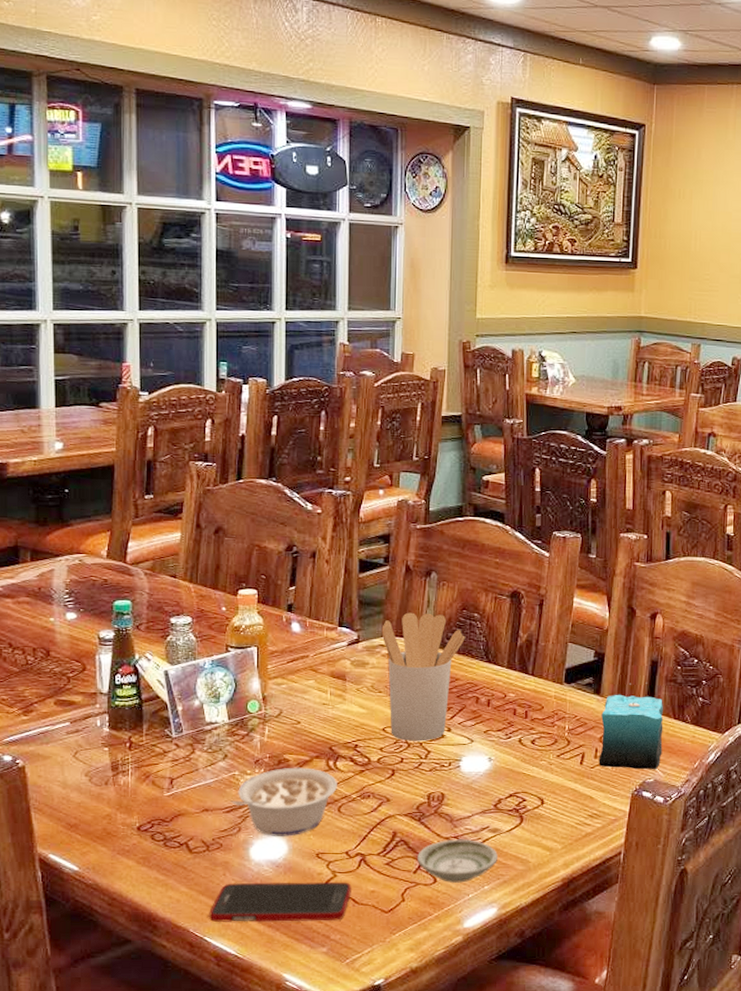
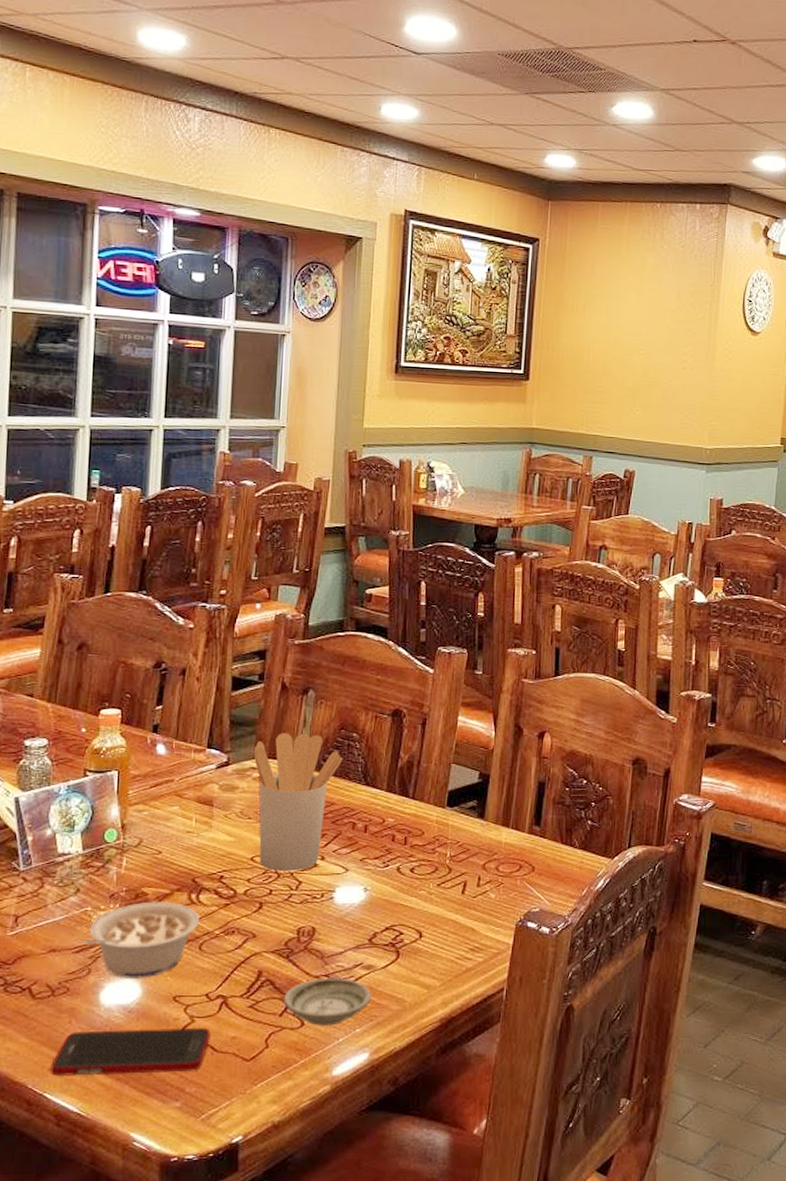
candle: present [598,682,664,769] -> none [481,805,551,898]

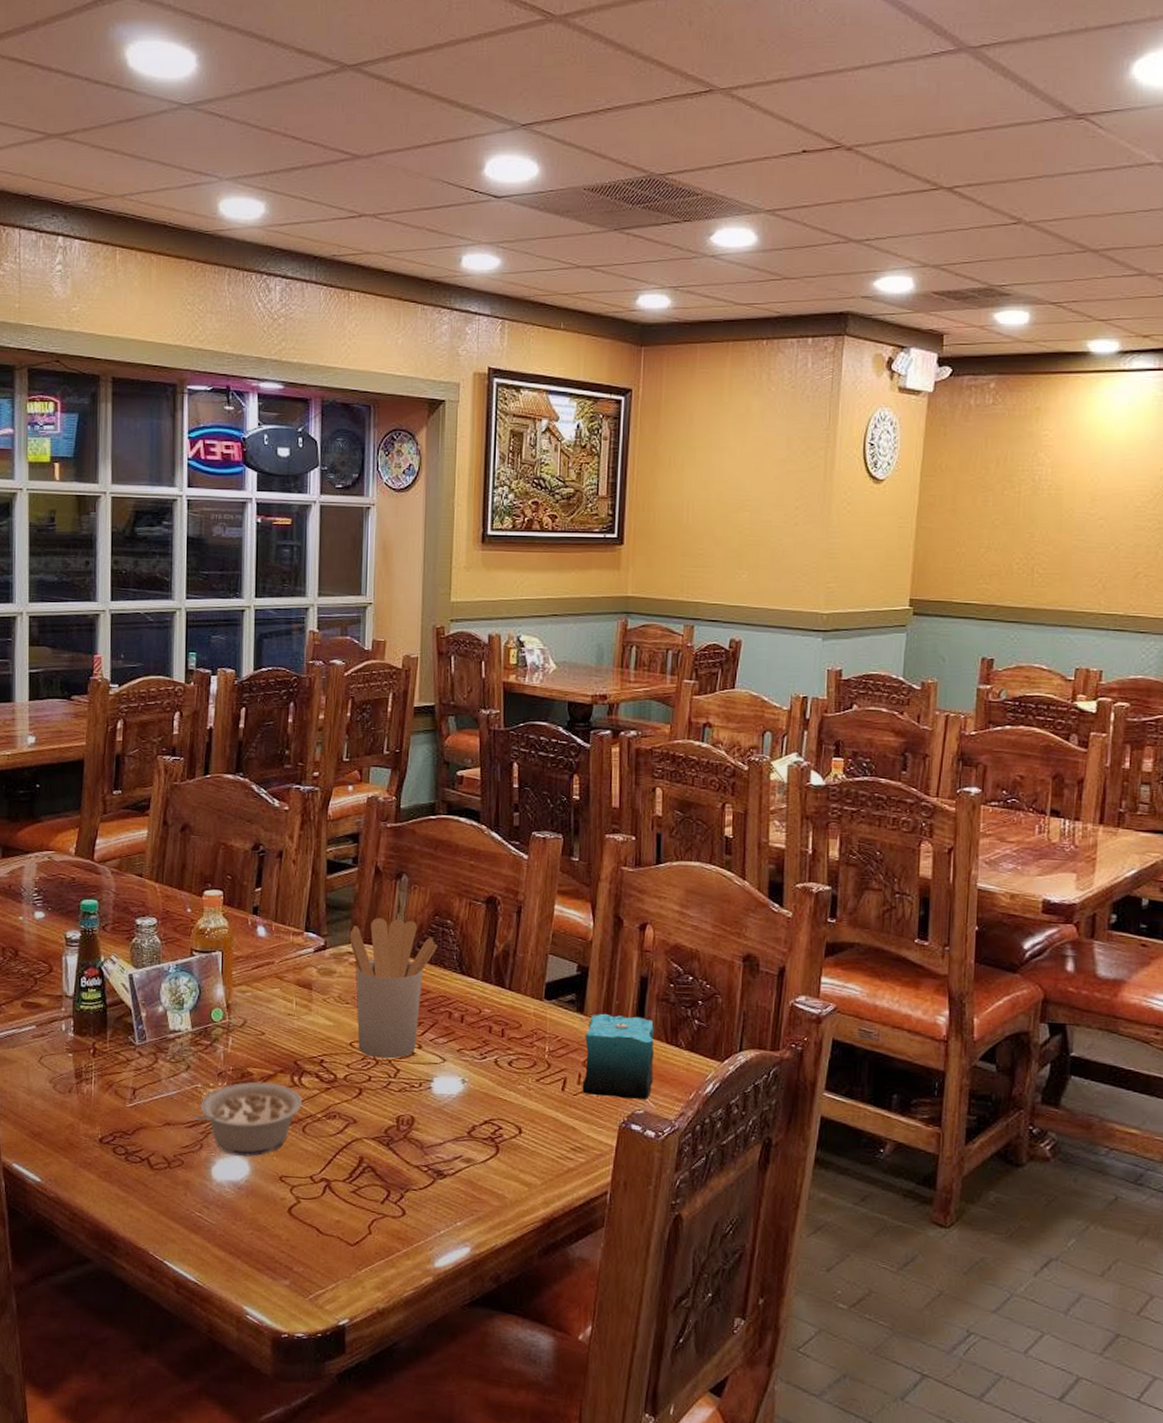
cell phone: present [50,1027,211,1076] -> none [169,1204,316,1251]
saucer: present [284,977,371,1026] -> none [385,1168,471,1217]
candle: none [481,805,551,898] -> present [582,1000,655,1099]

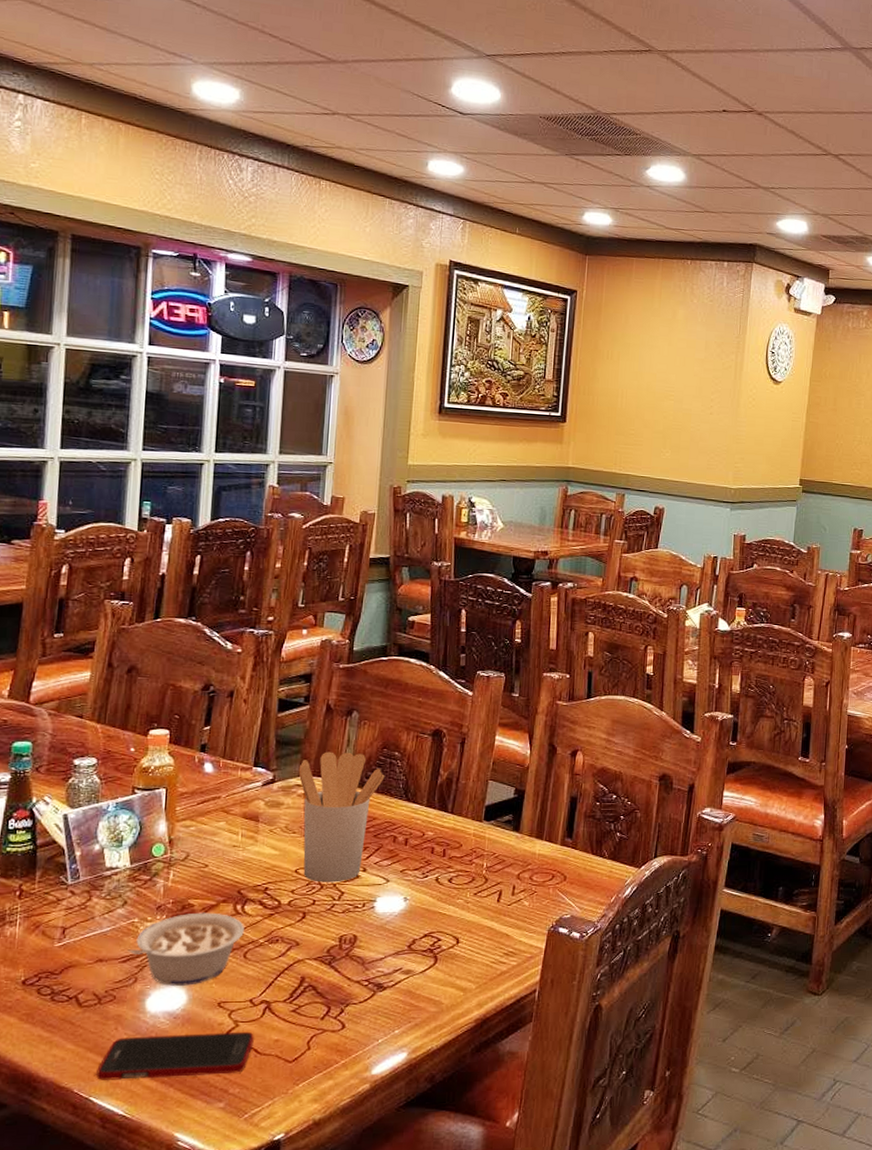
cell phone: none [169,1204,316,1251] -> present [96,1031,254,1080]
candle: present [582,1000,655,1099] -> none [516,819,582,905]

